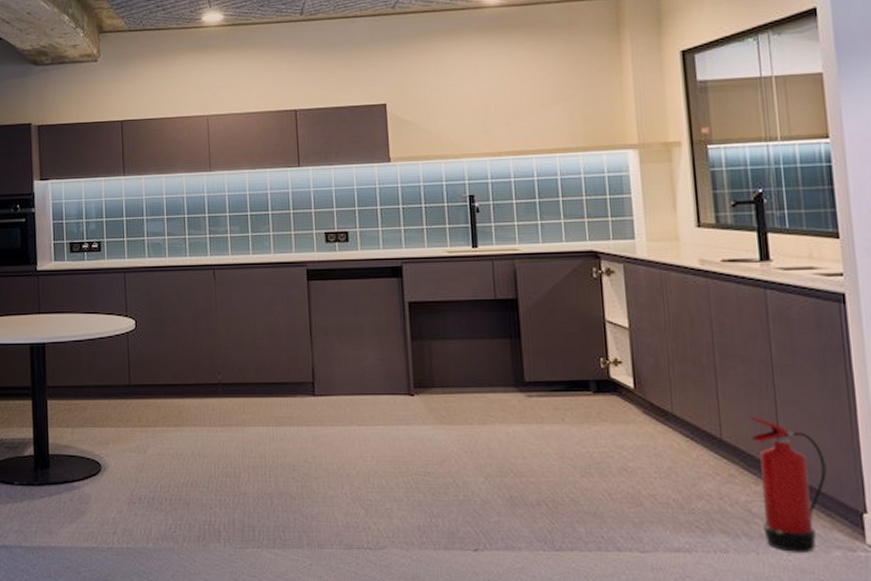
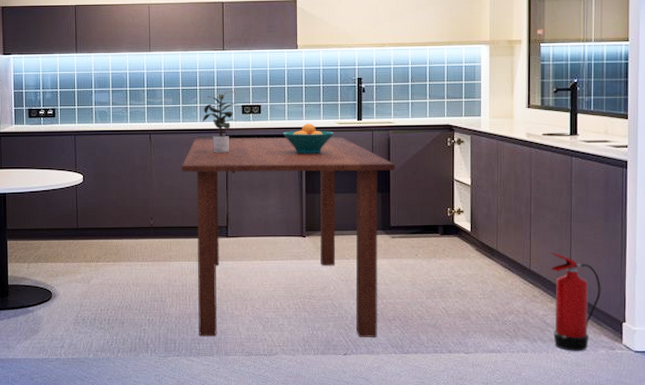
dining table: none [253,269,526,528] -> present [181,137,395,337]
potted plant: none [276,215,321,291] -> present [202,90,239,153]
fruit bowl: none [377,252,444,292] -> present [282,123,335,155]

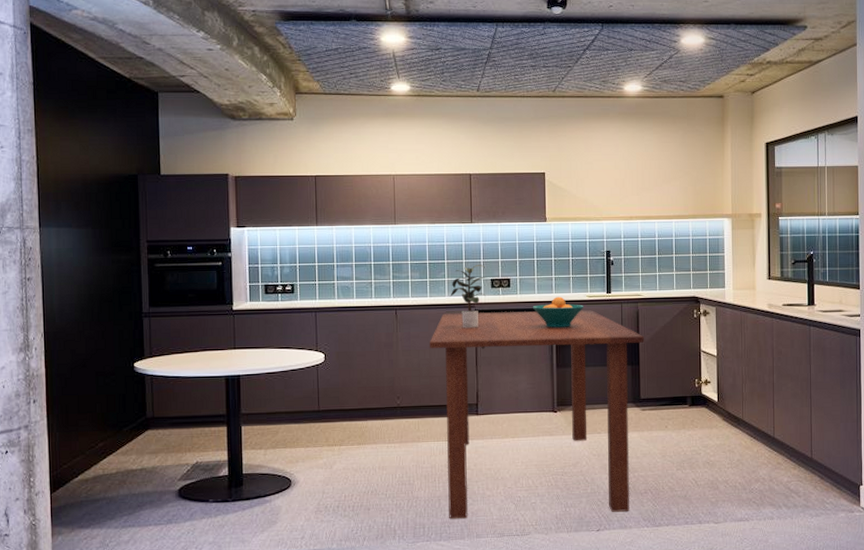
fire extinguisher: present [551,252,601,351] -> none [793,419,840,516]

